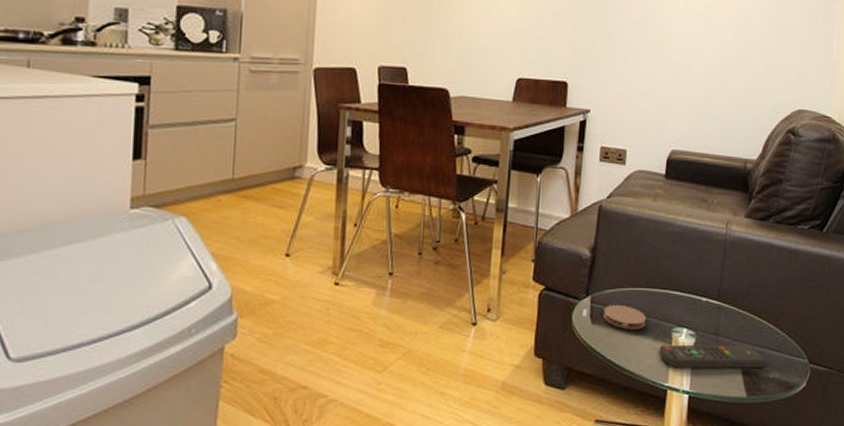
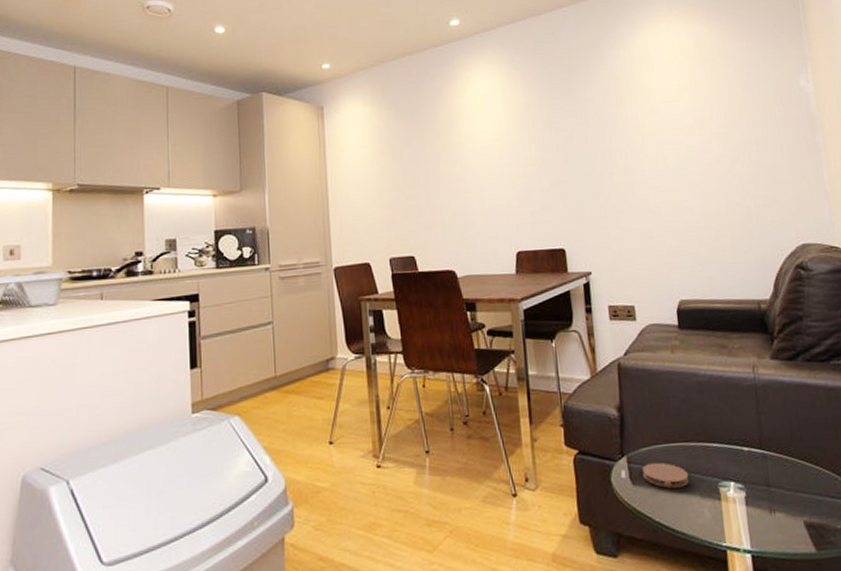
remote control: present [659,344,765,369] -> none [708,494,828,526]

